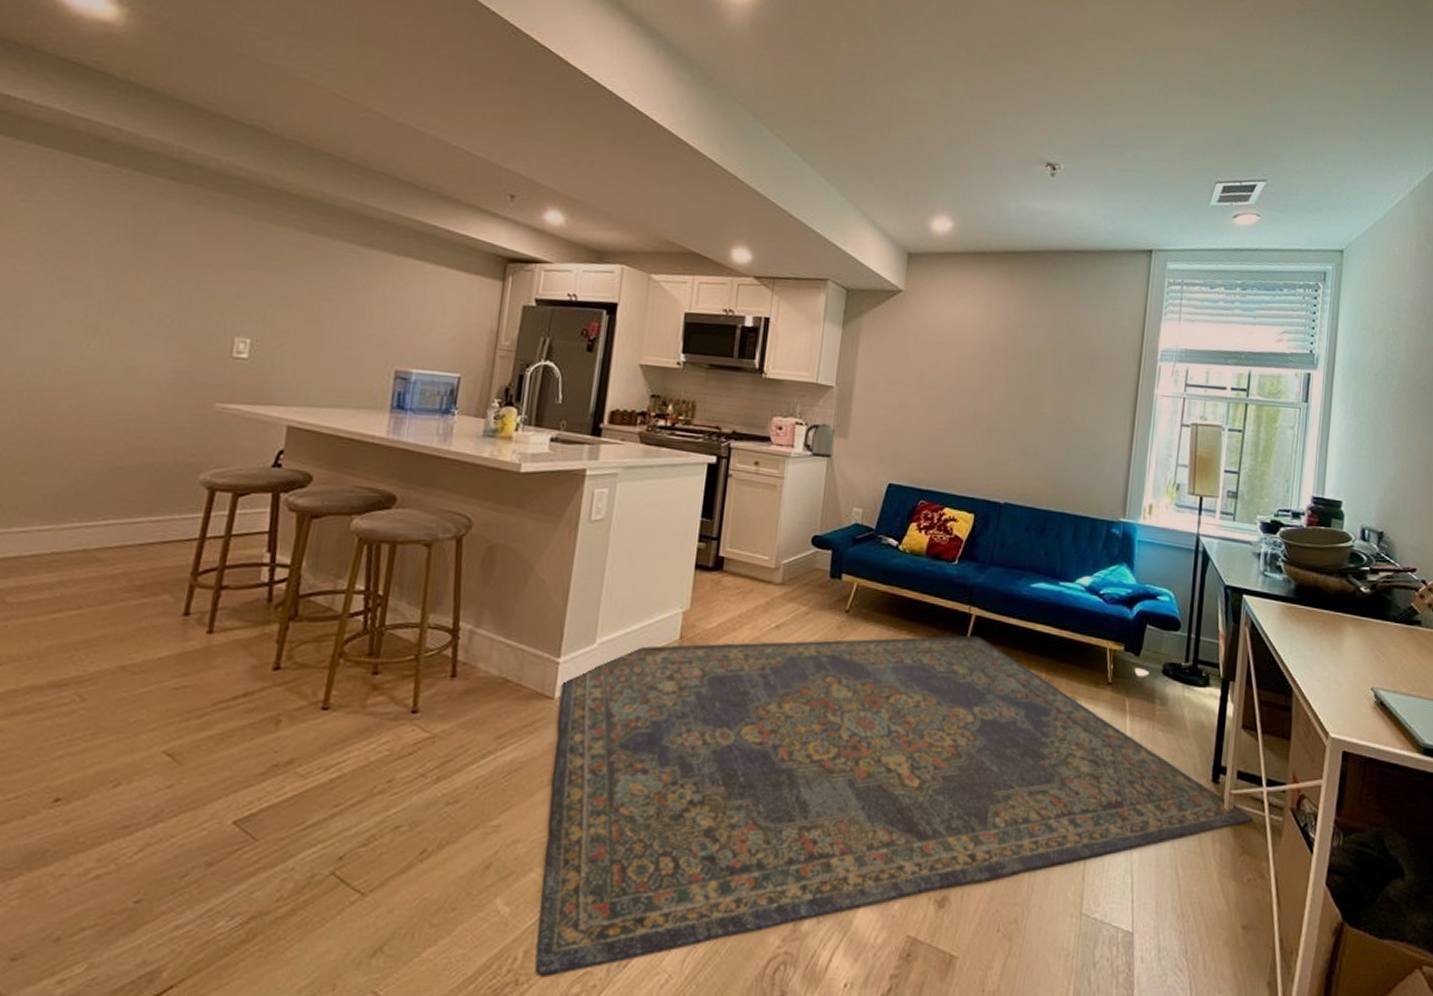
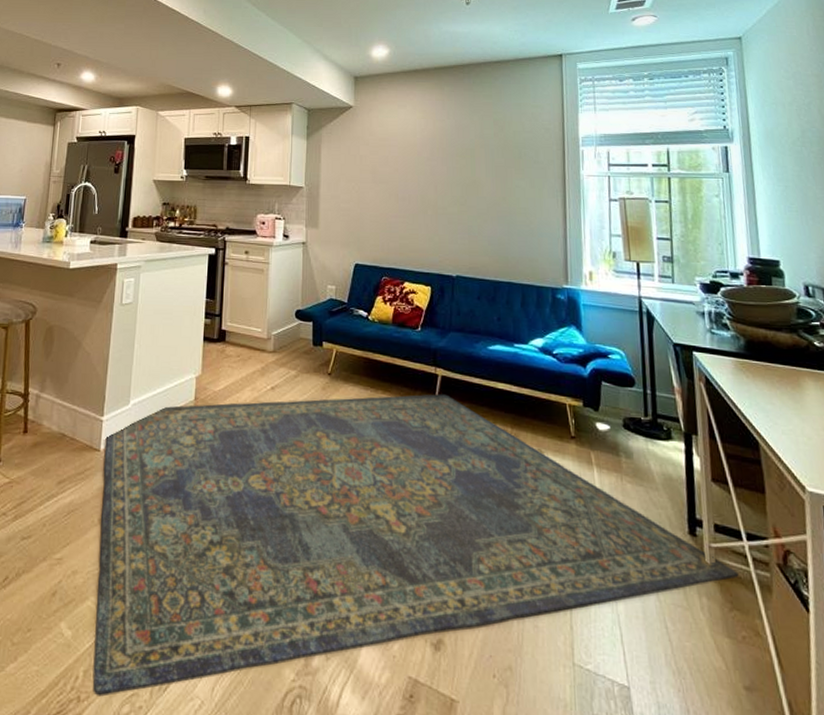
kettle: present [804,423,836,458] -> none [283,217,308,245]

